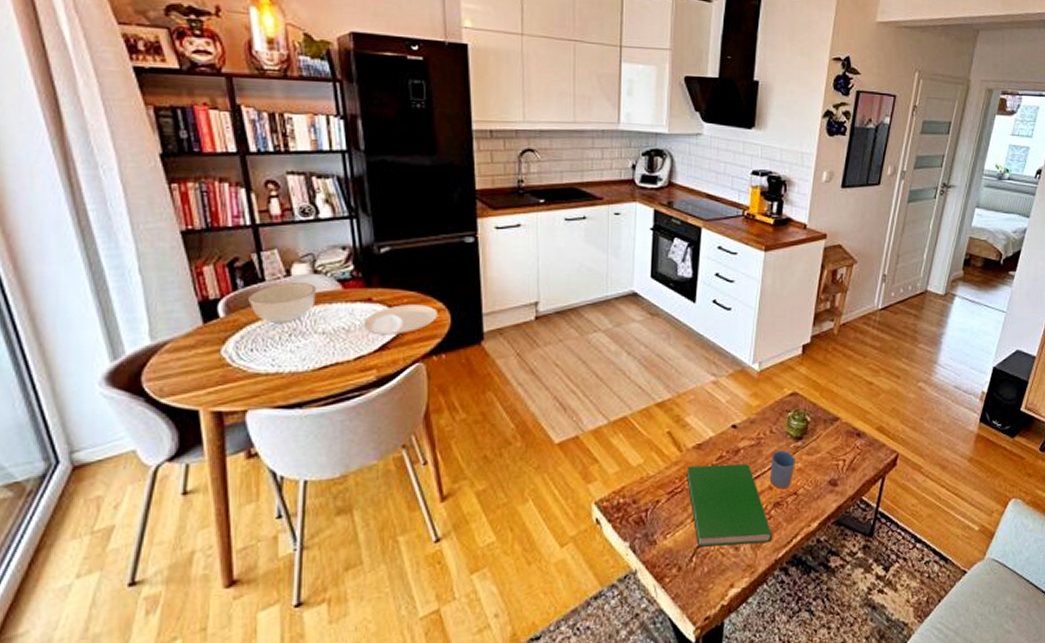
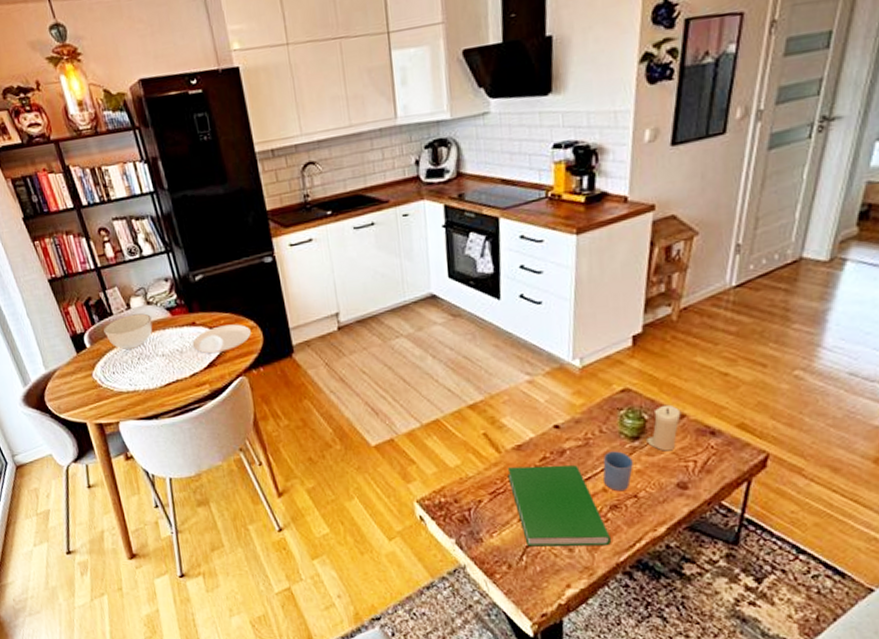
candle: none [808,408,836,451] -> present [646,404,681,451]

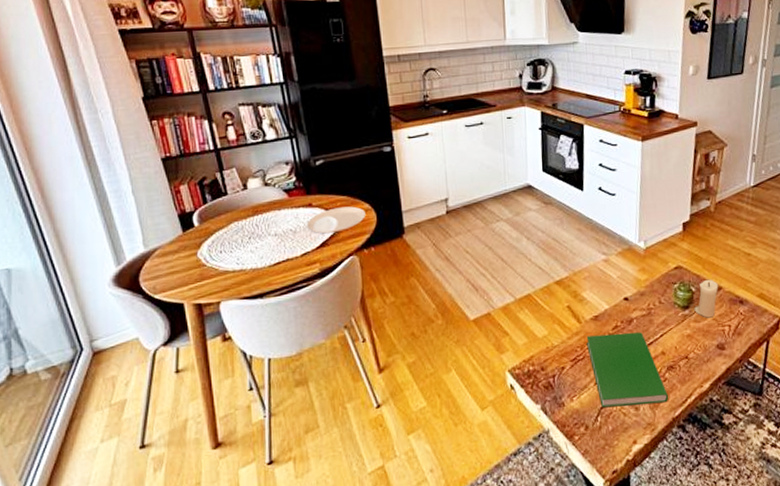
bowl: present [104,313,153,350] -> none [216,194,268,230]
mug: present [603,451,633,492] -> none [661,319,685,354]

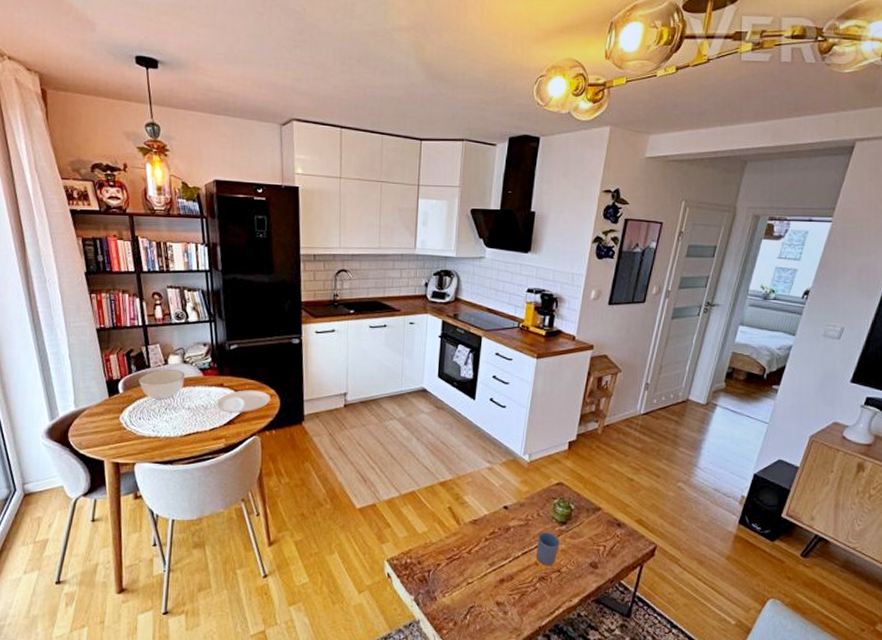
bowl: none [216,194,268,230] -> present [139,369,185,400]
hardcover book: present [586,332,669,408] -> none [463,538,538,611]
mug: none [661,319,685,354] -> present [537,532,560,566]
candle: present [694,279,719,318] -> none [571,498,598,536]

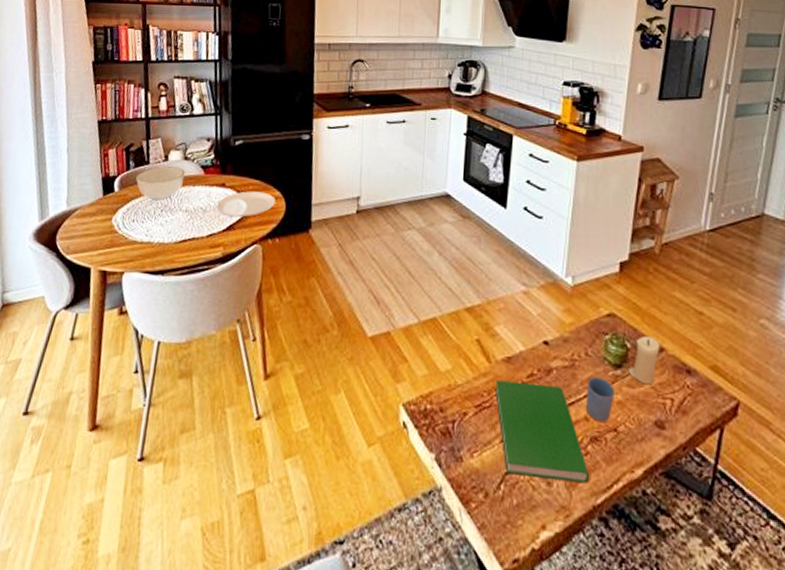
hardcover book: none [463,538,538,611] -> present [495,380,590,484]
candle: none [571,498,598,536] -> present [628,335,661,385]

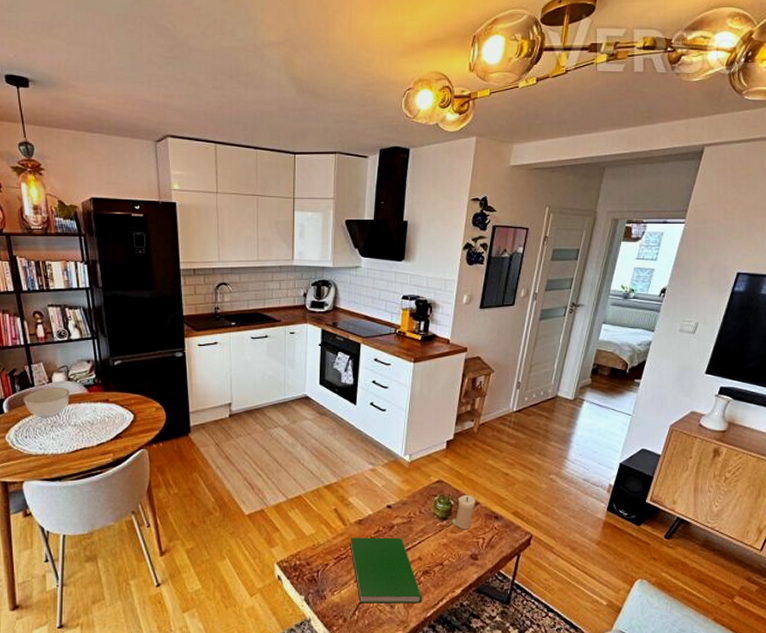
plate: present [217,191,275,218] -> none [103,404,156,428]
mug: present [586,377,615,423] -> none [420,528,441,560]

